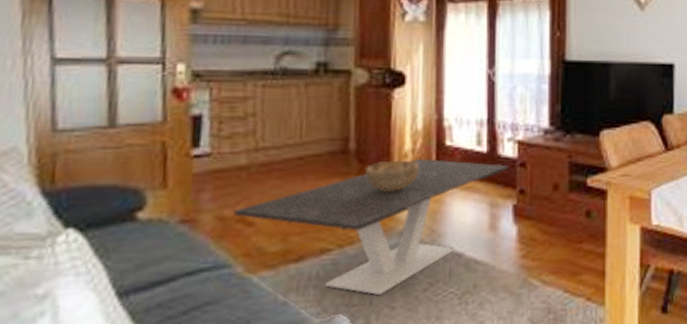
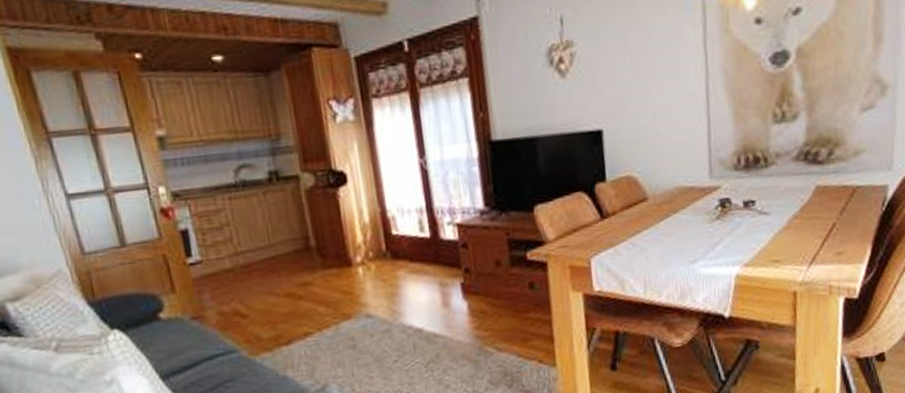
coffee table: present [232,159,508,296] -> none [229,247,452,368]
decorative bowl: present [365,160,419,192] -> none [327,251,373,281]

